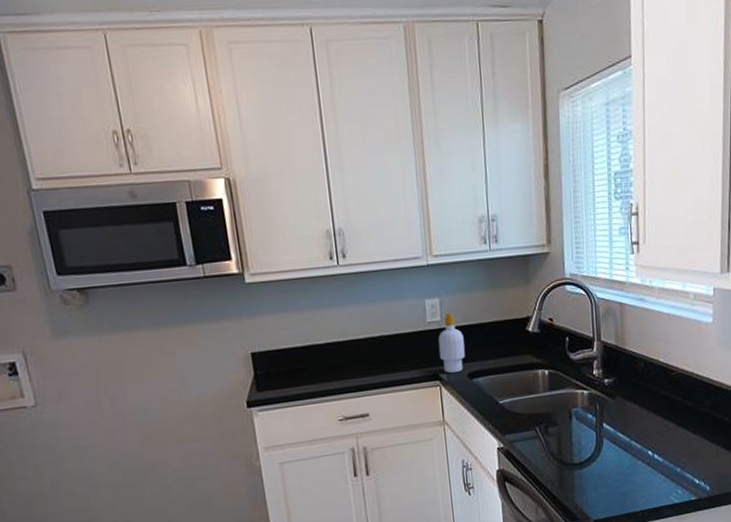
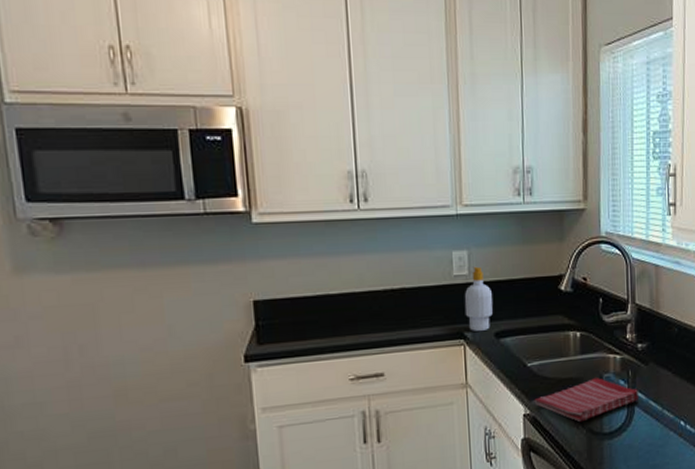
dish towel: none [507,412,608,454] -> present [534,378,640,423]

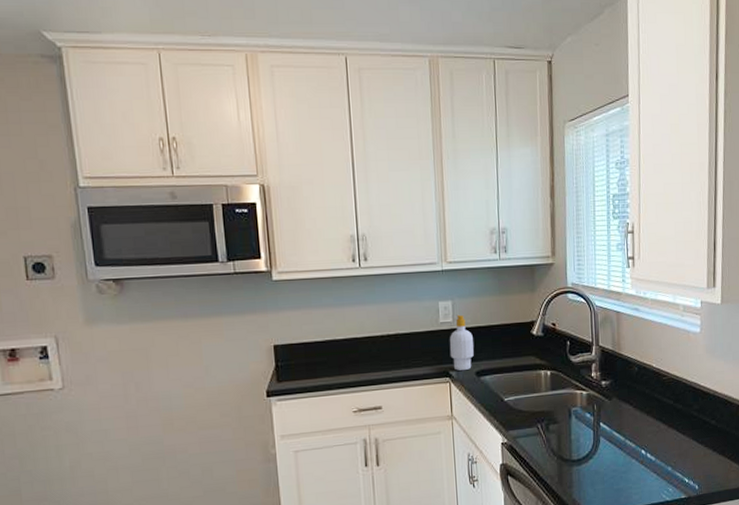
dish towel: present [534,378,640,423] -> none [510,411,604,451]

